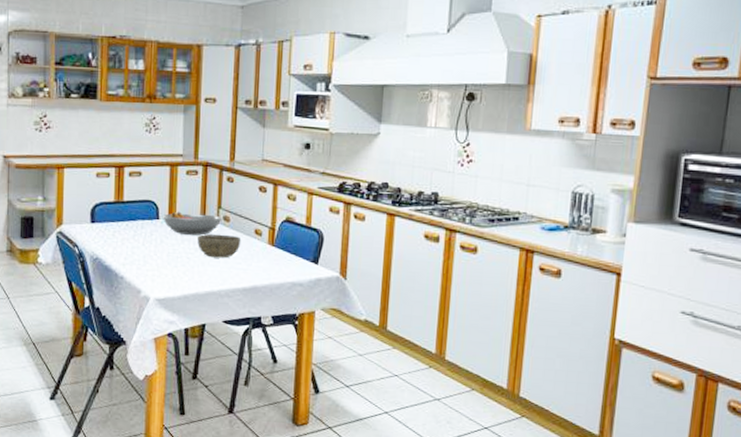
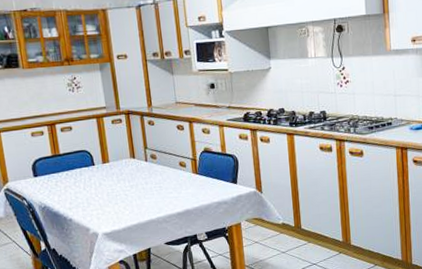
fruit bowl: present [162,211,222,236] -> none [96,155,150,176]
bowl: present [197,234,242,259] -> none [131,170,170,192]

